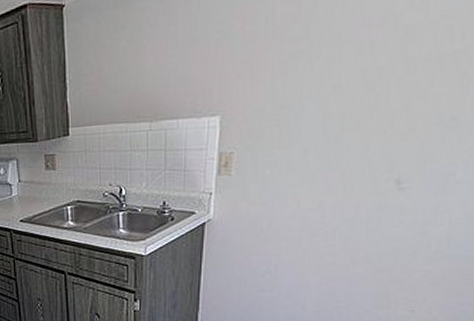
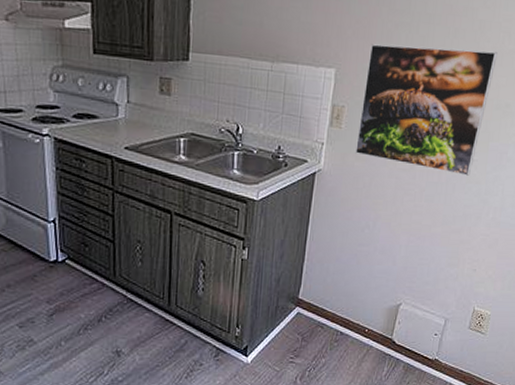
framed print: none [248,58,434,207] -> present [354,44,498,176]

